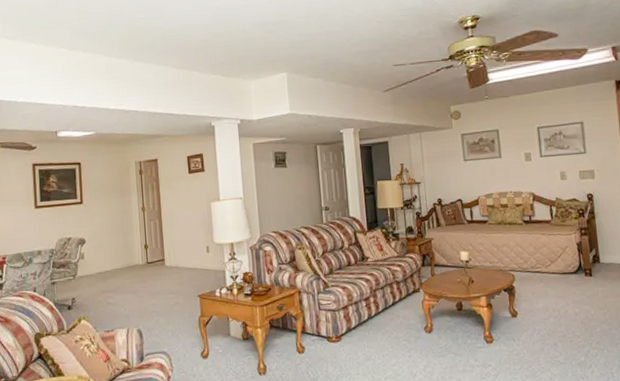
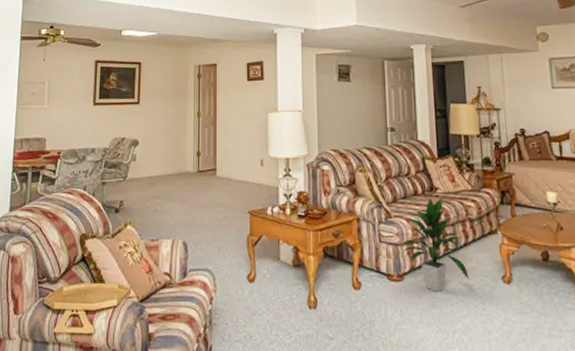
indoor plant: none [337,265,397,347] -> present [400,197,469,292]

